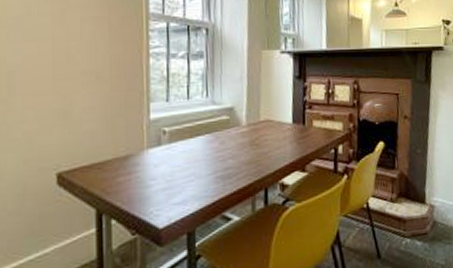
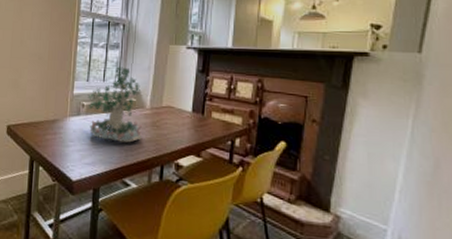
plant: none [169,80,240,170] -> present [87,67,142,143]

